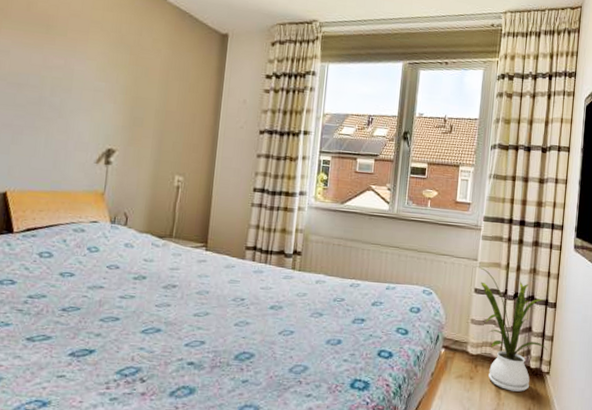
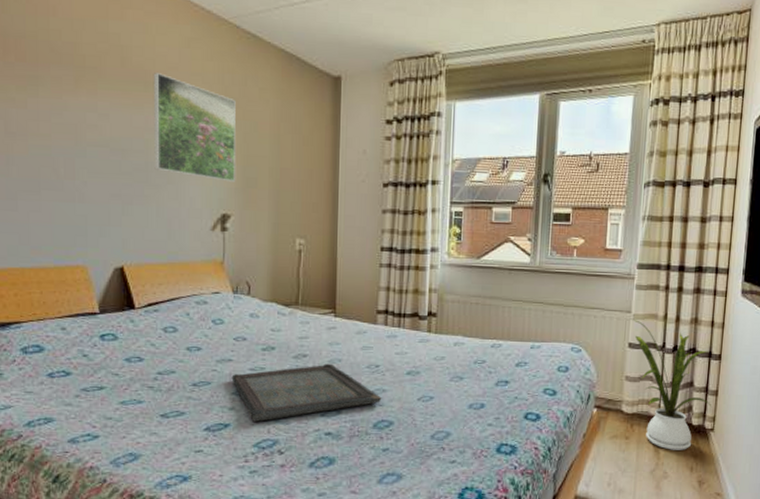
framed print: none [47,18,130,120] -> present [153,73,236,182]
serving tray: none [101,295,245,349] -> present [231,363,382,422]

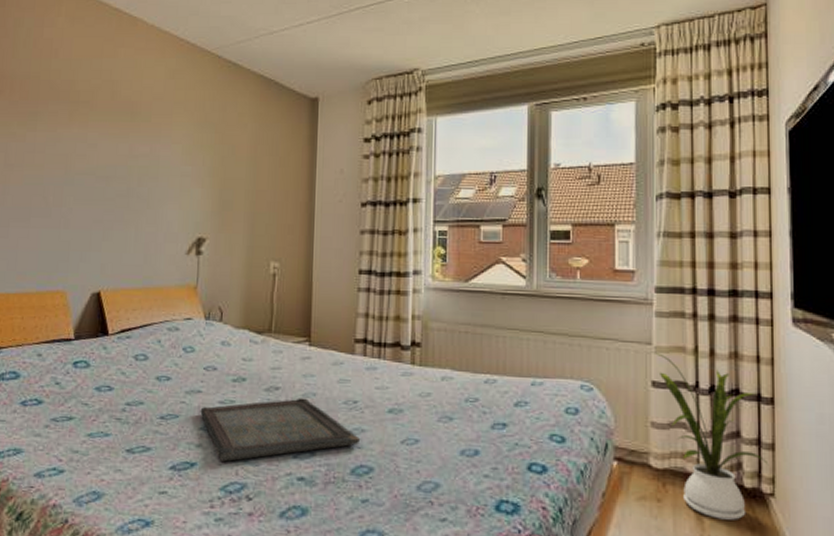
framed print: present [153,73,236,182] -> none [135,104,215,205]

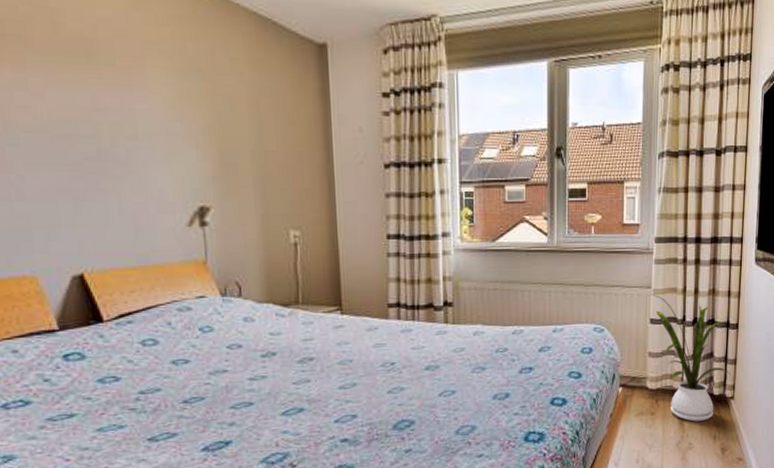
serving tray: present [200,398,361,462] -> none [228,365,401,436]

